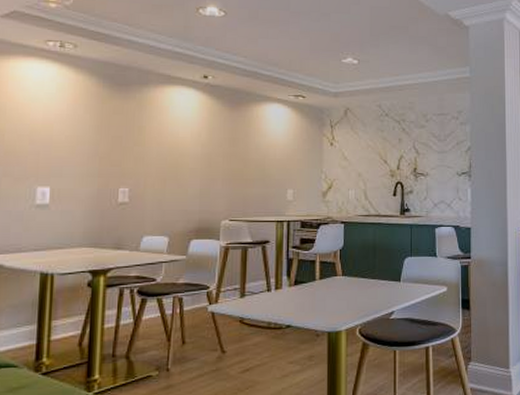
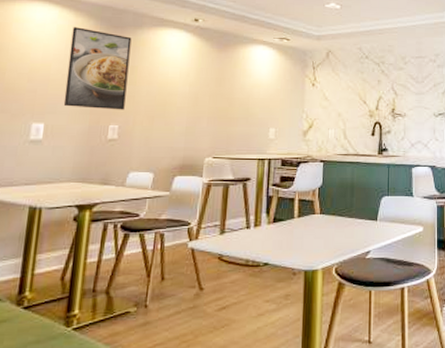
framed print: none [69,85,138,173] -> present [63,27,132,110]

